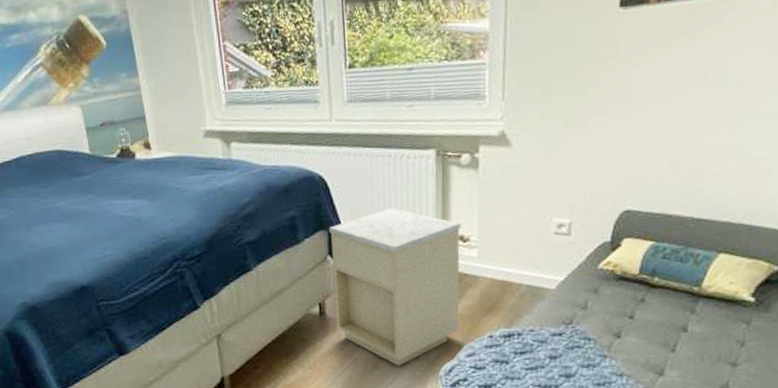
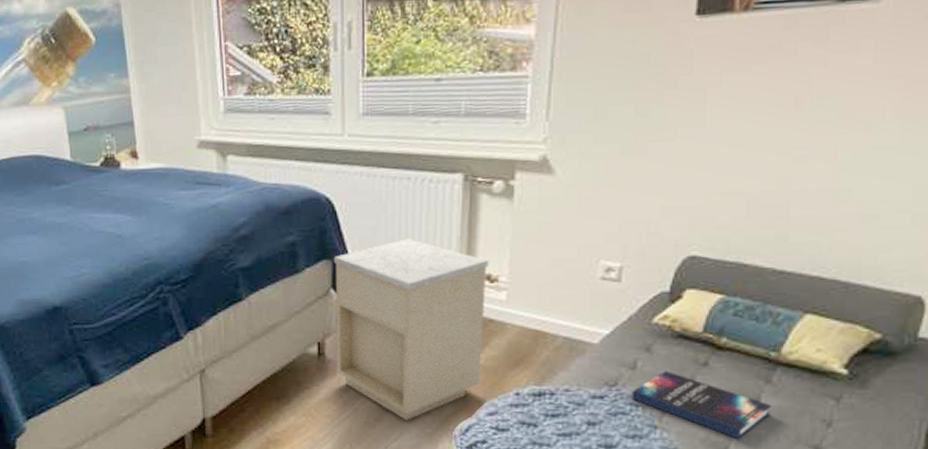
hardback book: none [584,308,697,362] -> present [631,371,772,439]

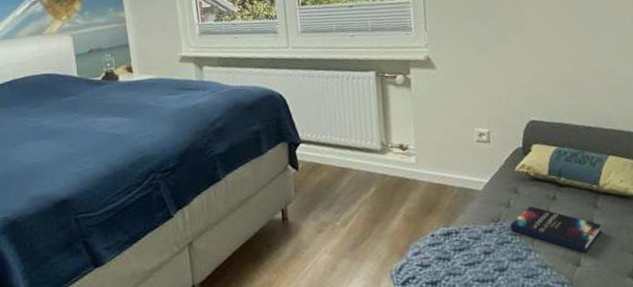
nightstand: present [333,238,489,421] -> none [288,121,406,267]

